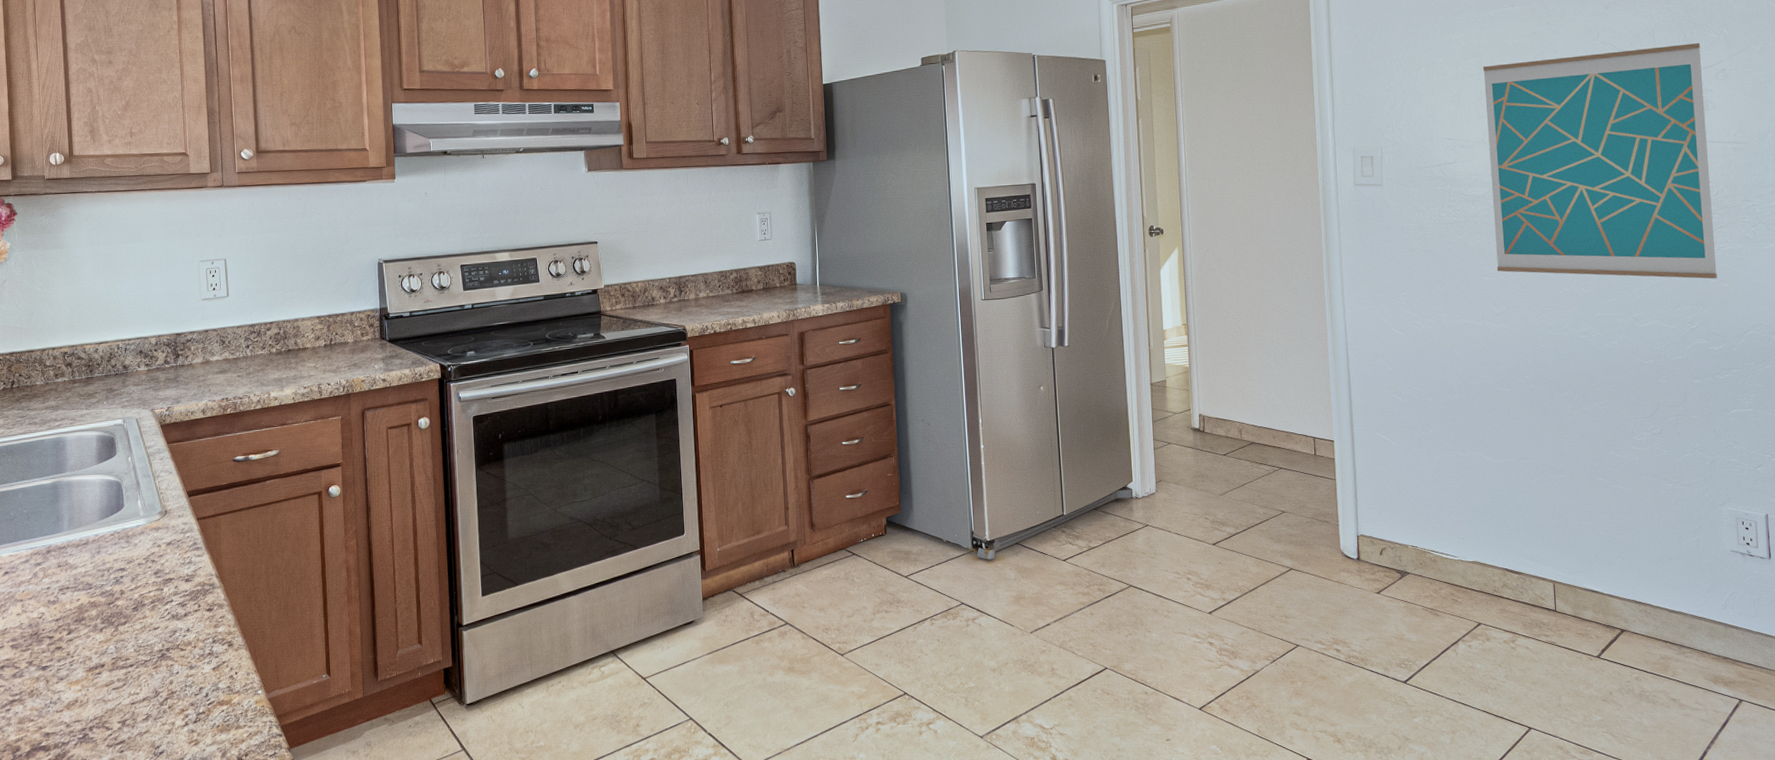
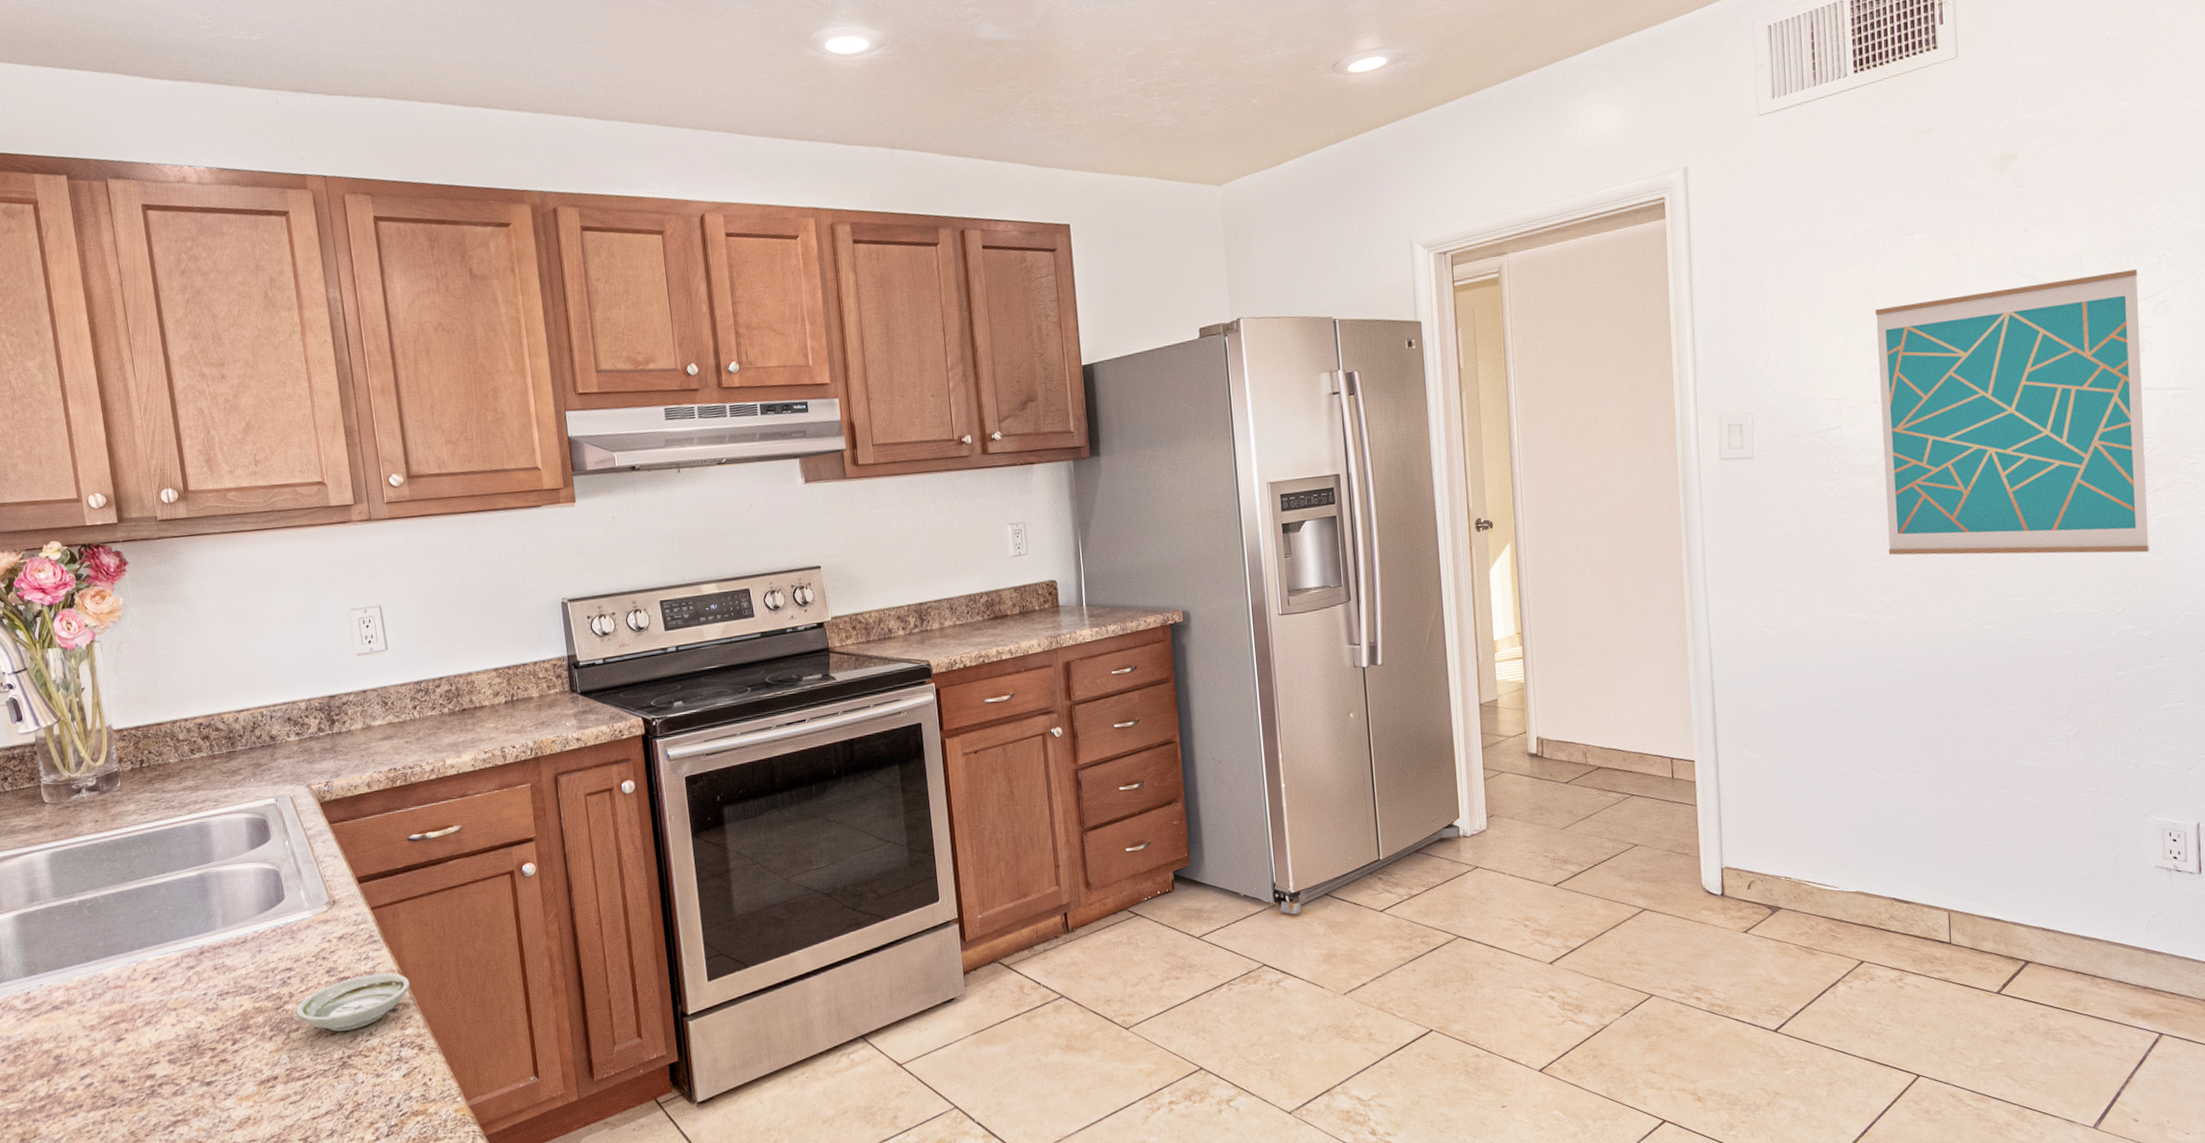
saucer: none [125,576,225,627] -> present [295,973,410,1032]

